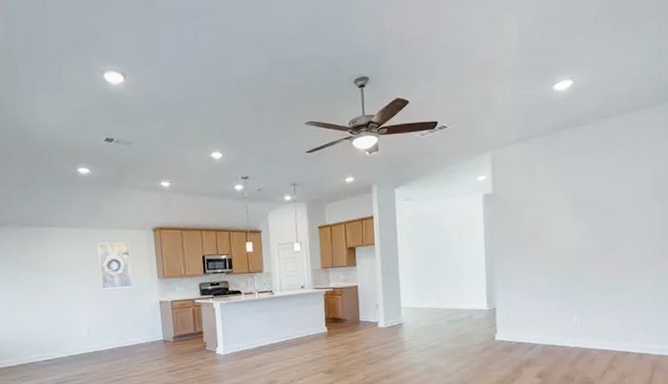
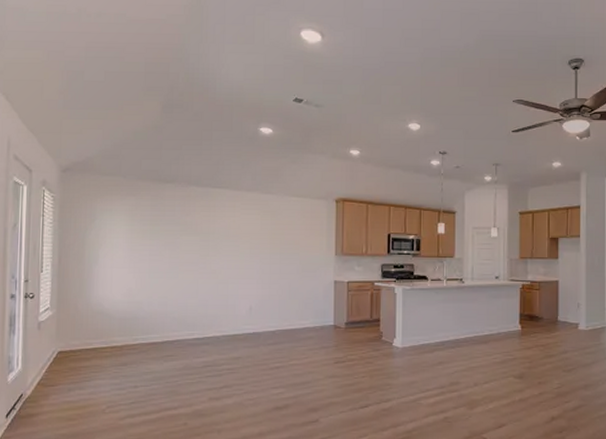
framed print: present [96,242,133,289] -> none [270,210,307,263]

